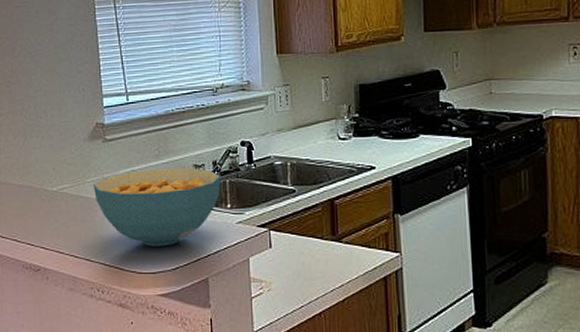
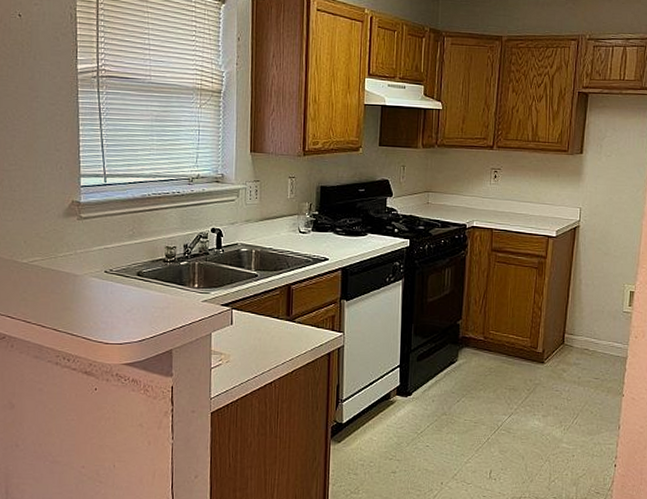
cereal bowl: present [93,167,221,247] -> none [65,247,191,320]

